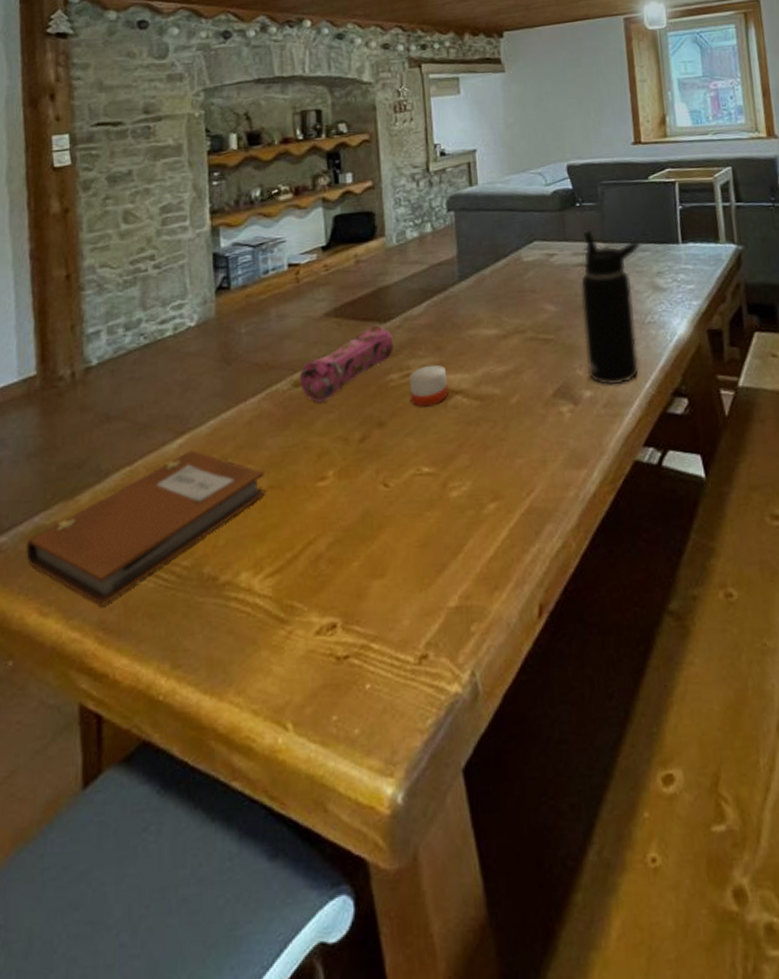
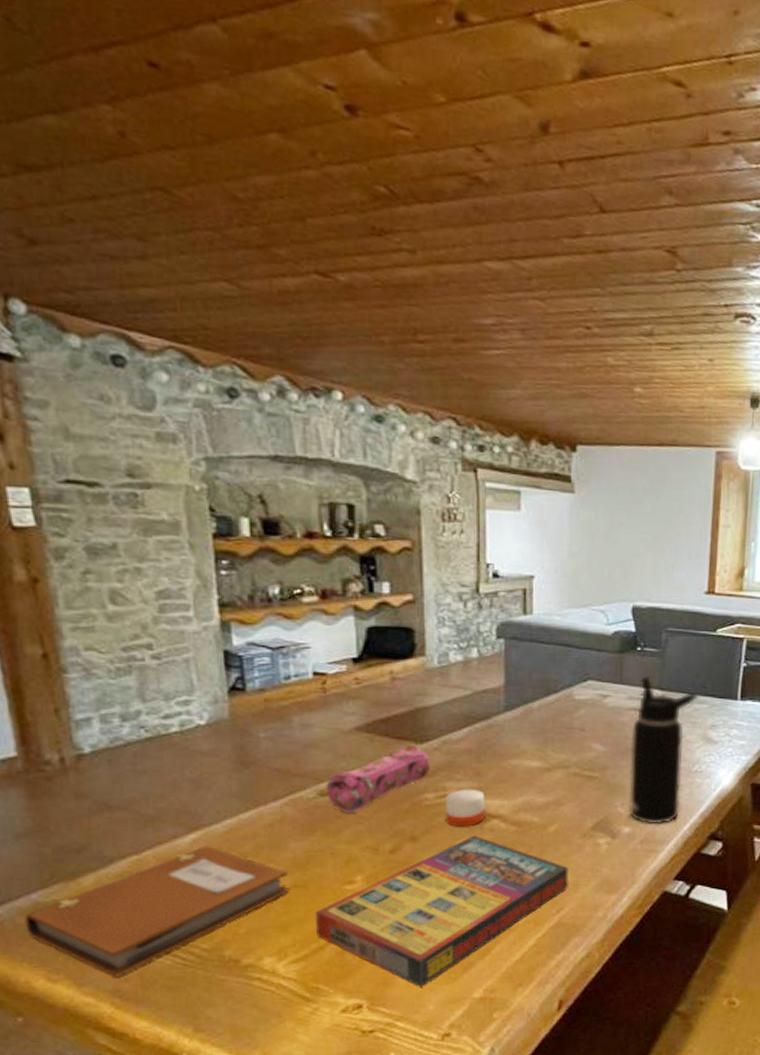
game compilation box: none [289,414,536,597] -> present [315,835,568,987]

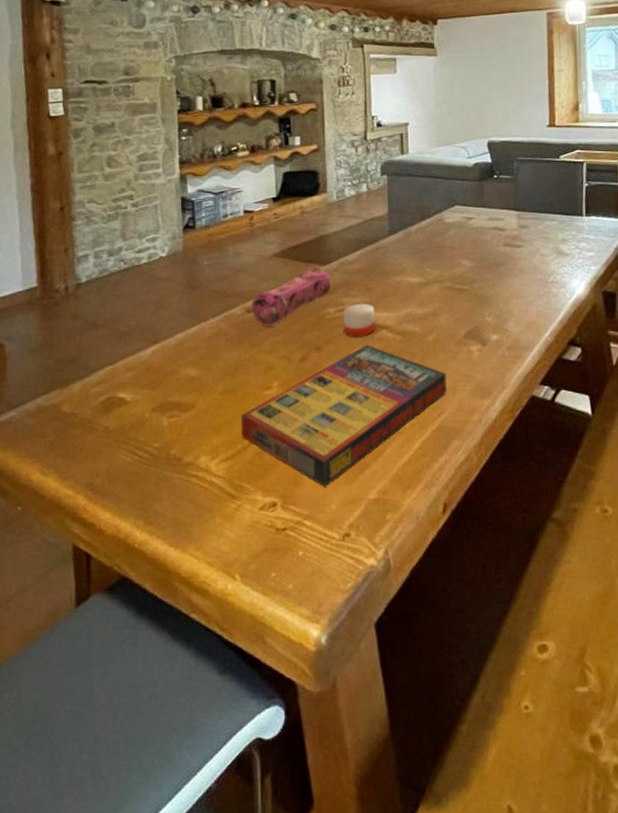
notebook: present [25,846,290,977] -> none [30,357,222,472]
water bottle: present [630,675,699,825] -> none [494,199,549,332]

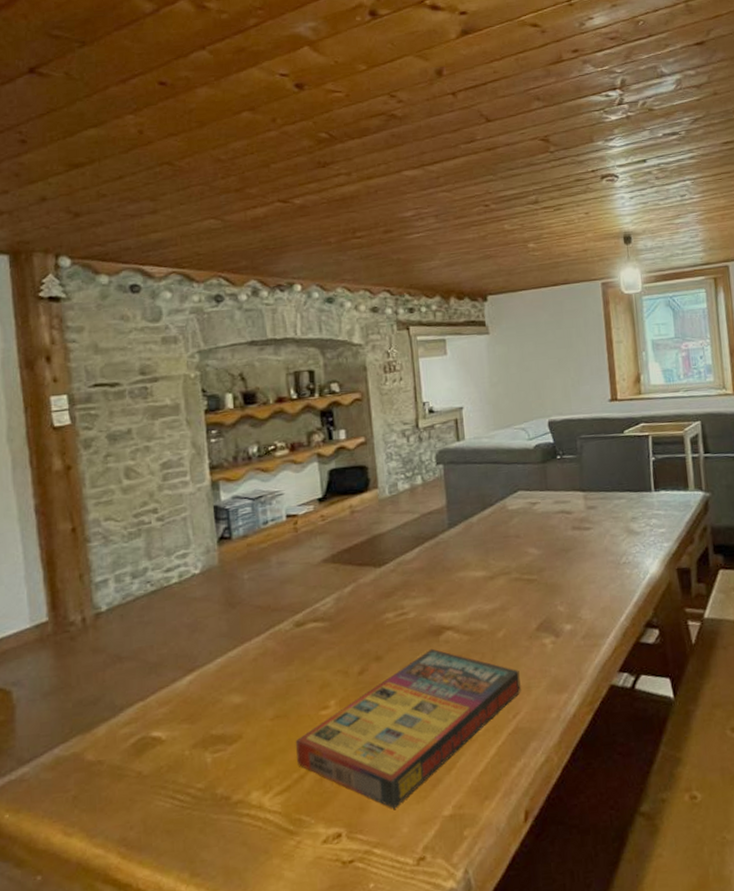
pencil case: present [251,266,332,327] -> none [300,569,389,641]
candle: present [342,303,375,337] -> none [403,604,440,642]

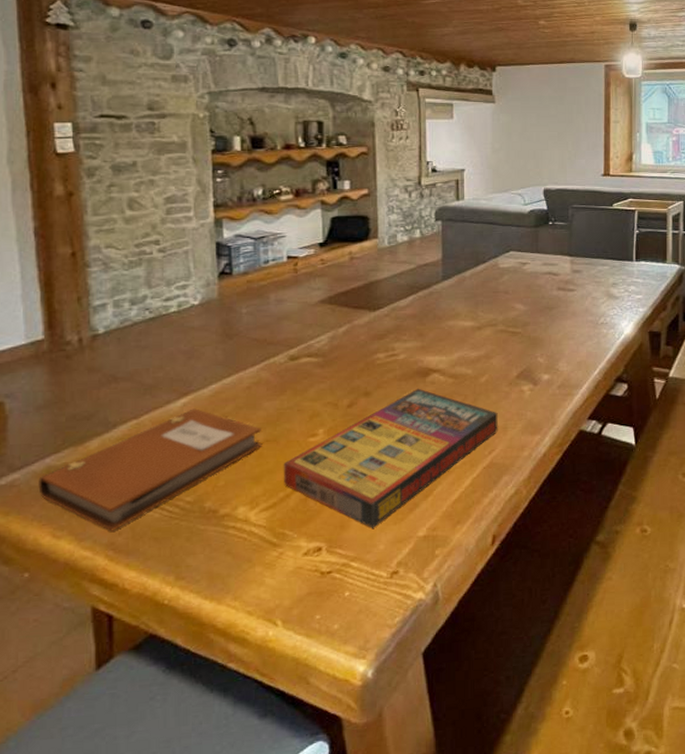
notebook: none [48,685,273,826] -> present [38,408,262,532]

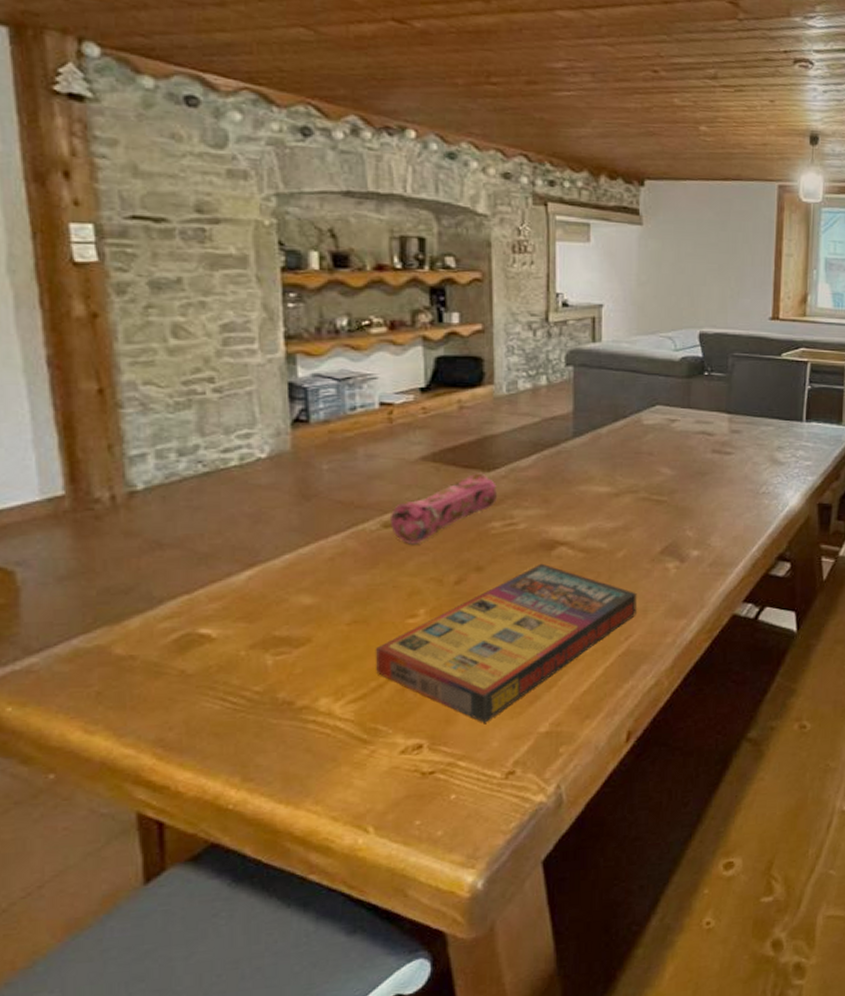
notebook: present [38,408,262,532] -> none [63,582,349,726]
pencil case: none [295,312,382,374] -> present [389,473,498,545]

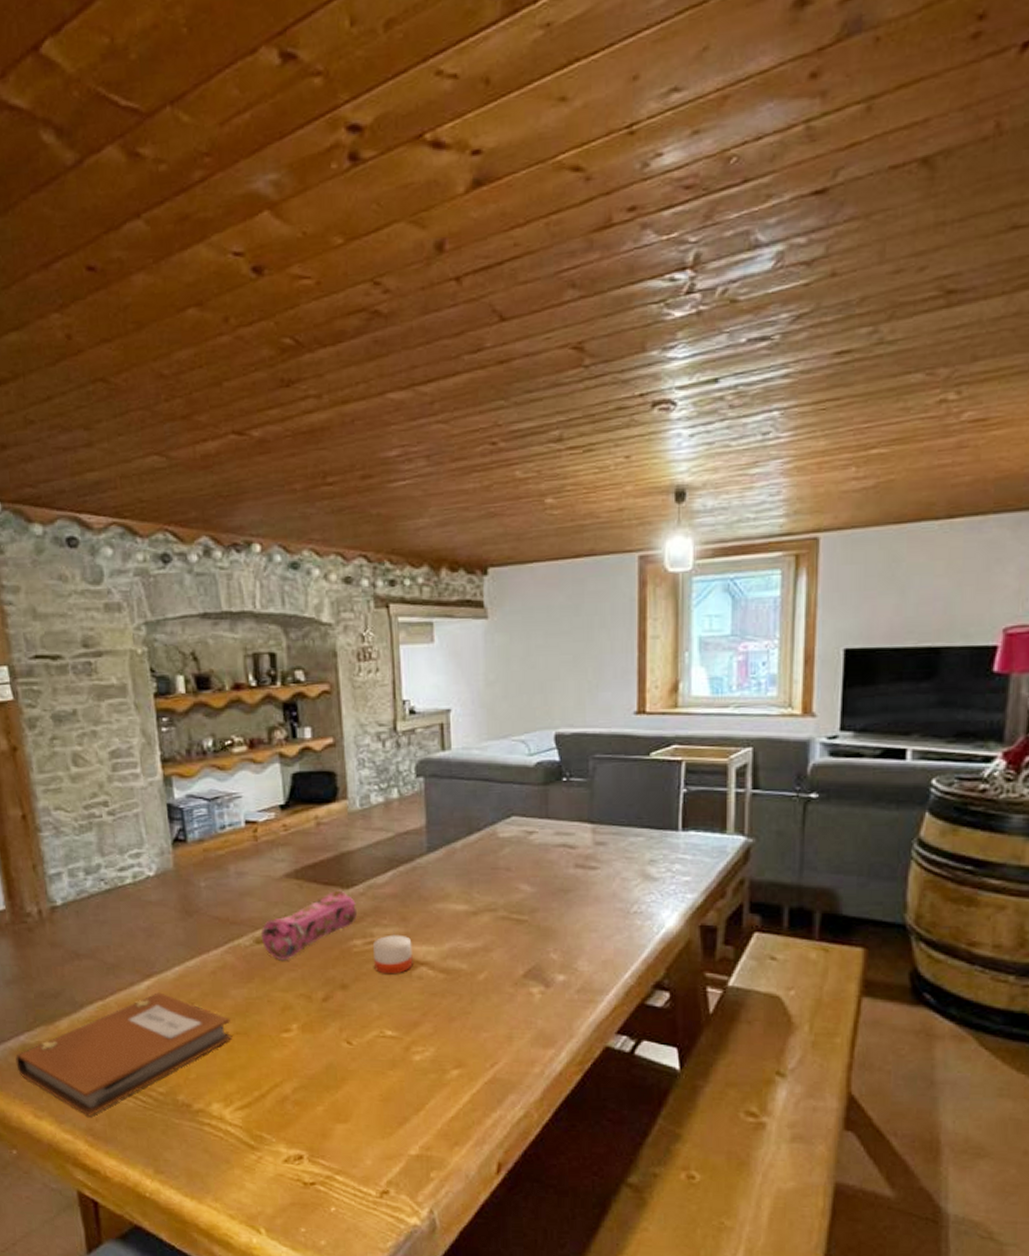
notebook: none [63,582,349,726] -> present [15,992,233,1117]
game compilation box: present [375,563,637,723] -> none [255,983,501,1141]
candle: none [511,516,553,555] -> present [372,934,413,974]

